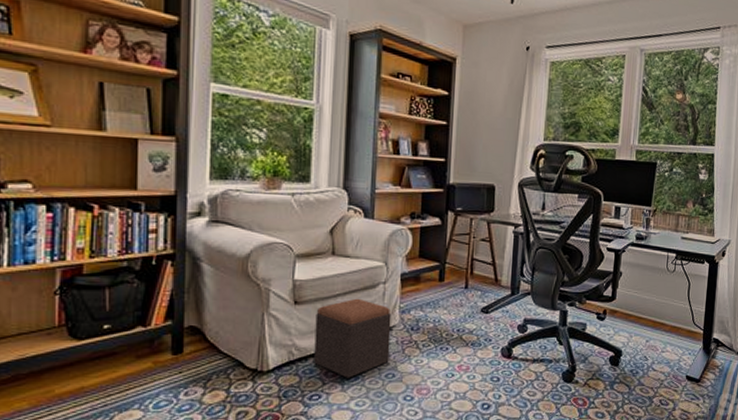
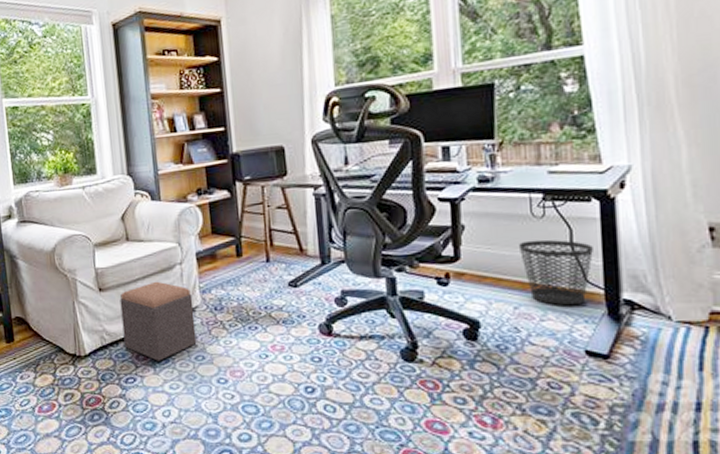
wastebasket: none [656,289,701,341] -> present [519,239,593,306]

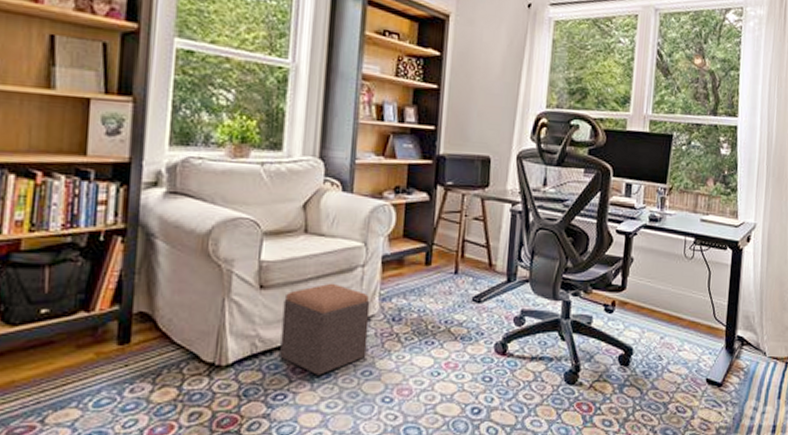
wastebasket: present [519,239,593,306] -> none [671,278,723,339]

